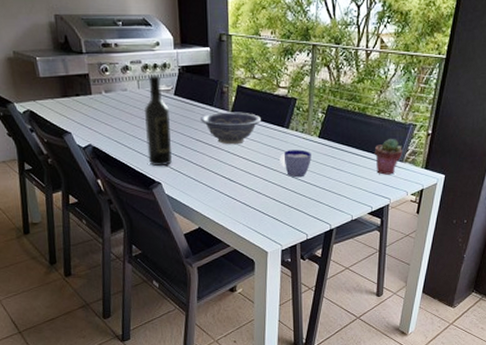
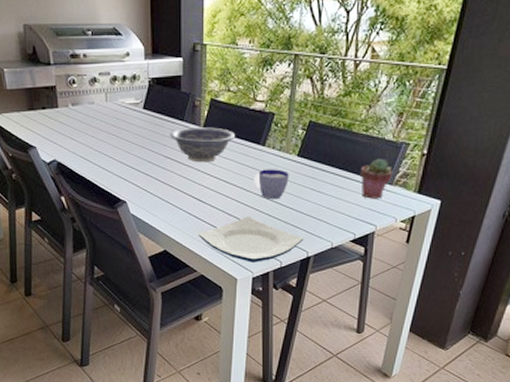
wine bottle: present [145,74,173,167] -> none [112,87,139,185]
plate: none [231,194,327,236] -> present [199,216,304,262]

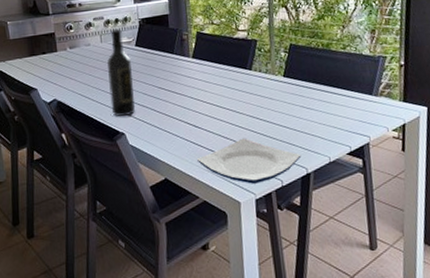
wine bottle: none [112,87,139,185] -> present [107,28,136,117]
decorative bowl: present [170,127,236,163] -> none [162,57,224,91]
cup: present [254,169,289,200] -> none [245,90,279,120]
potted succulent: present [359,158,393,199] -> none [344,72,376,111]

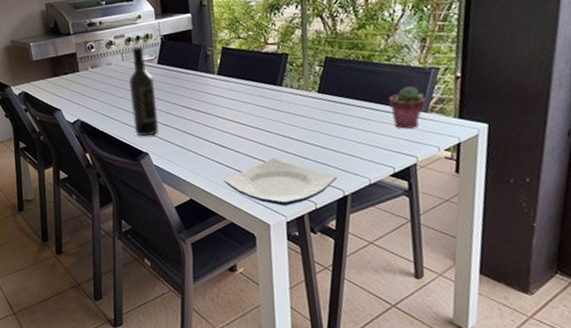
potted succulent: none [344,72,376,111] -> present [388,86,426,129]

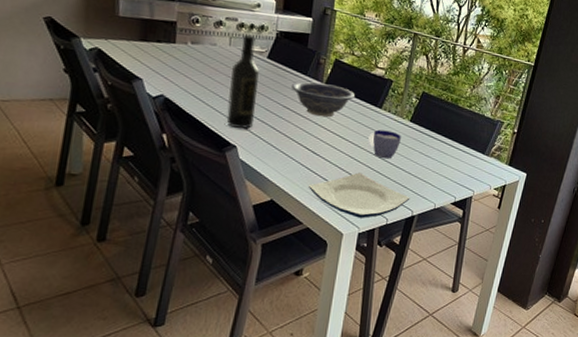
decorative bowl: none [186,74,251,109] -> present [292,81,356,118]
cup: none [275,107,312,139] -> present [368,129,401,159]
potted succulent: present [388,86,426,129] -> none [462,131,490,167]

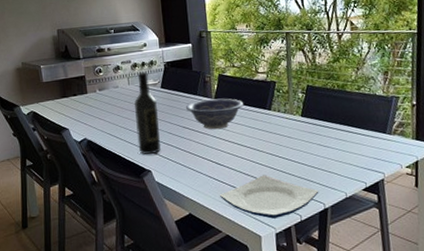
cup: present [368,129,401,159] -> none [265,129,297,158]

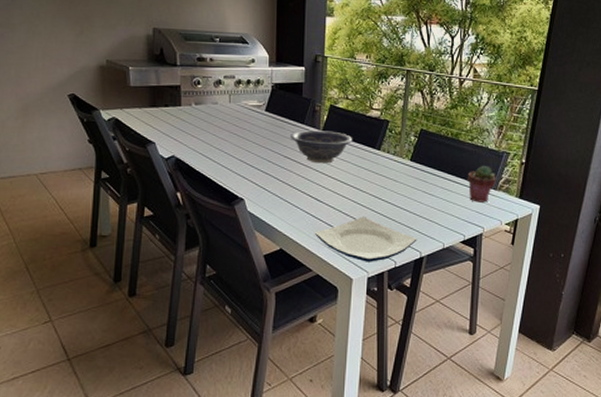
wine bottle: present [134,71,162,155] -> none [232,90,259,182]
potted succulent: none [359,111,390,149] -> present [467,165,496,203]

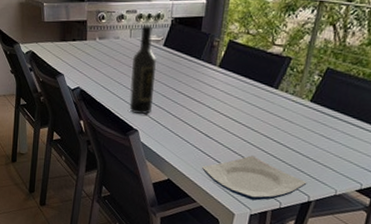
wine bottle: none [232,90,259,182] -> present [129,25,156,115]
decorative bowl: present [291,130,353,164] -> none [186,66,250,101]

